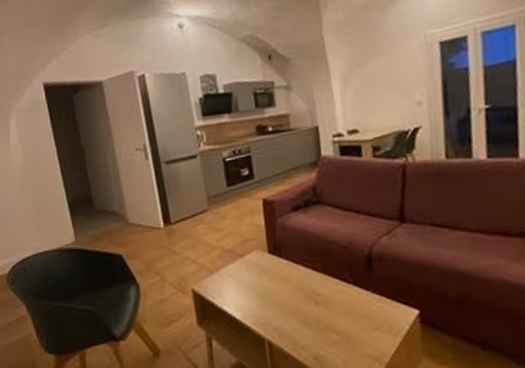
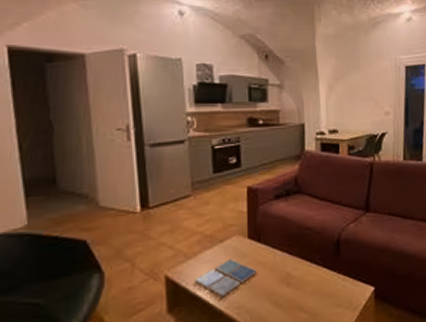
drink coaster: none [220,273,281,313] -> present [195,258,257,297]

